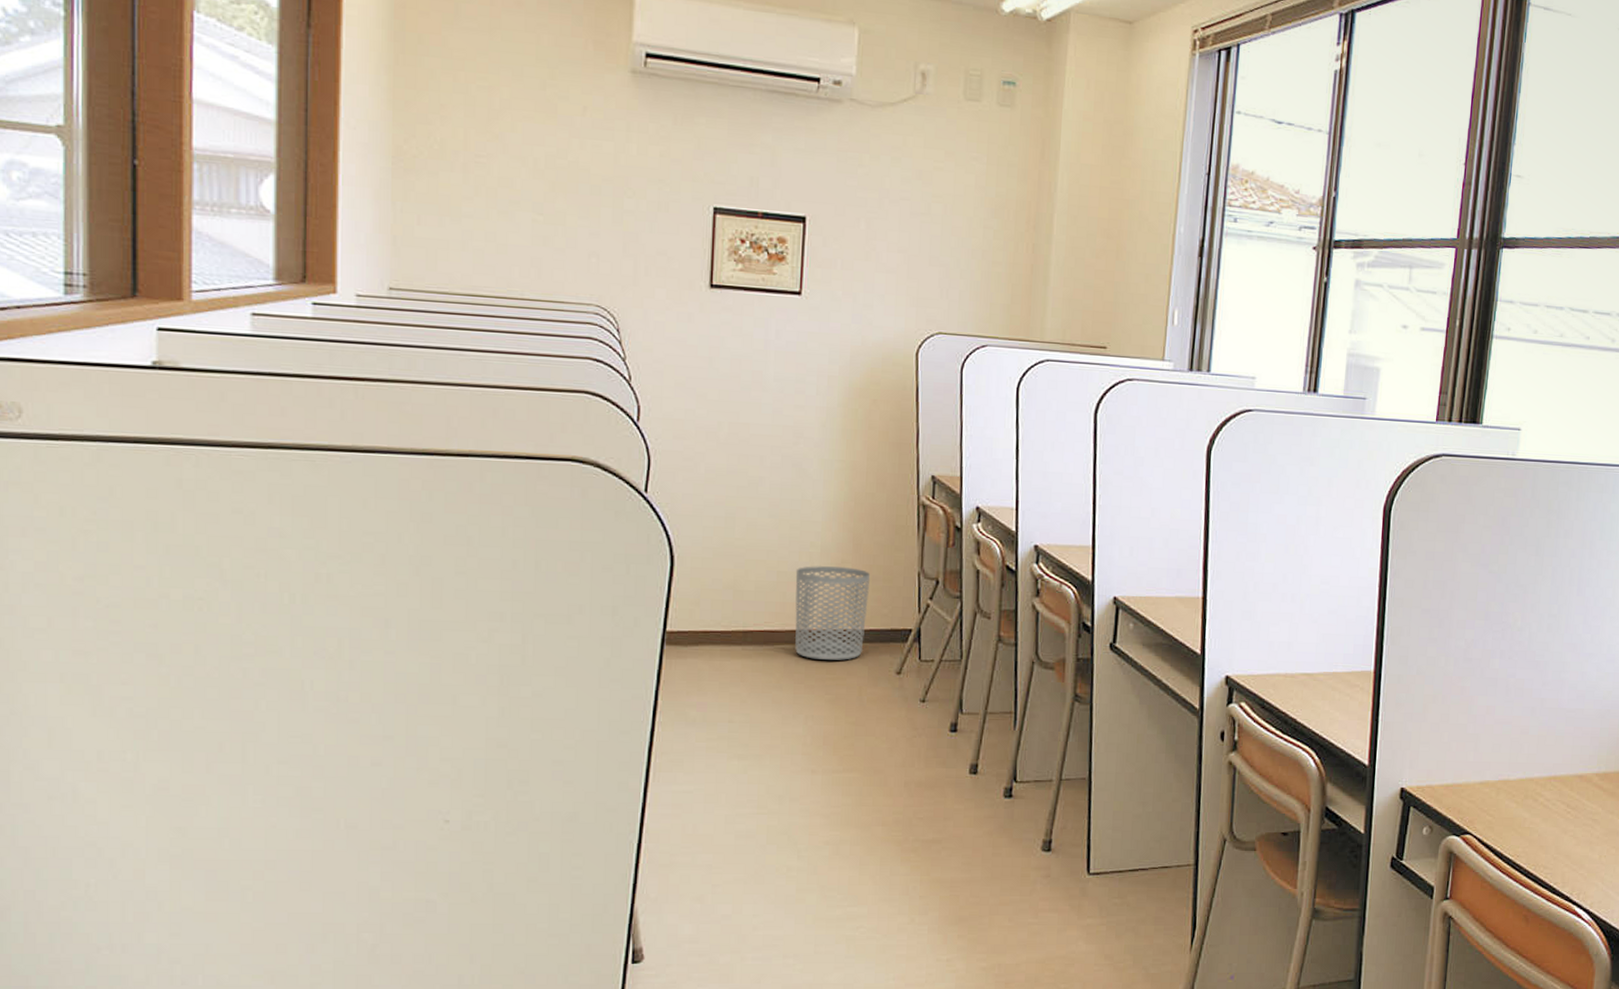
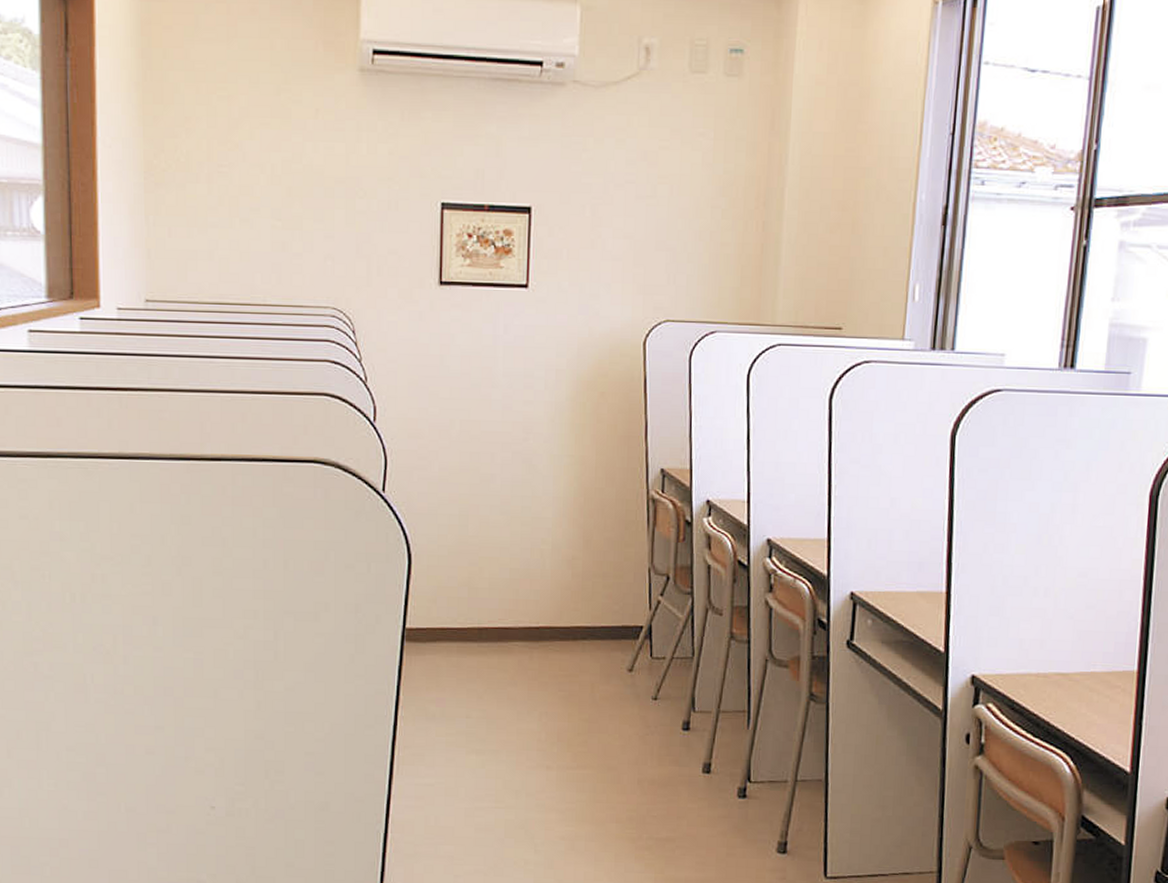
waste bin: present [794,565,871,660] -> none [527,561,601,657]

